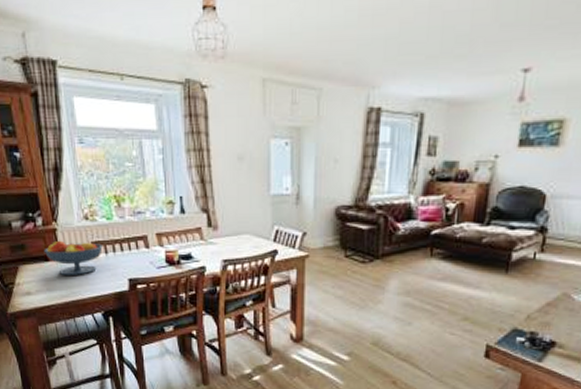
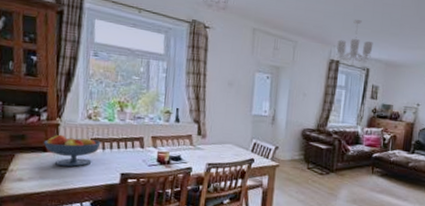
chandelier: none [376,43,429,114] -> present [336,19,373,67]

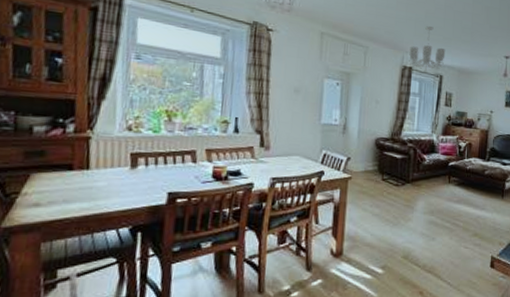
fruit bowl: present [43,134,101,167] -> none [68,149,143,187]

